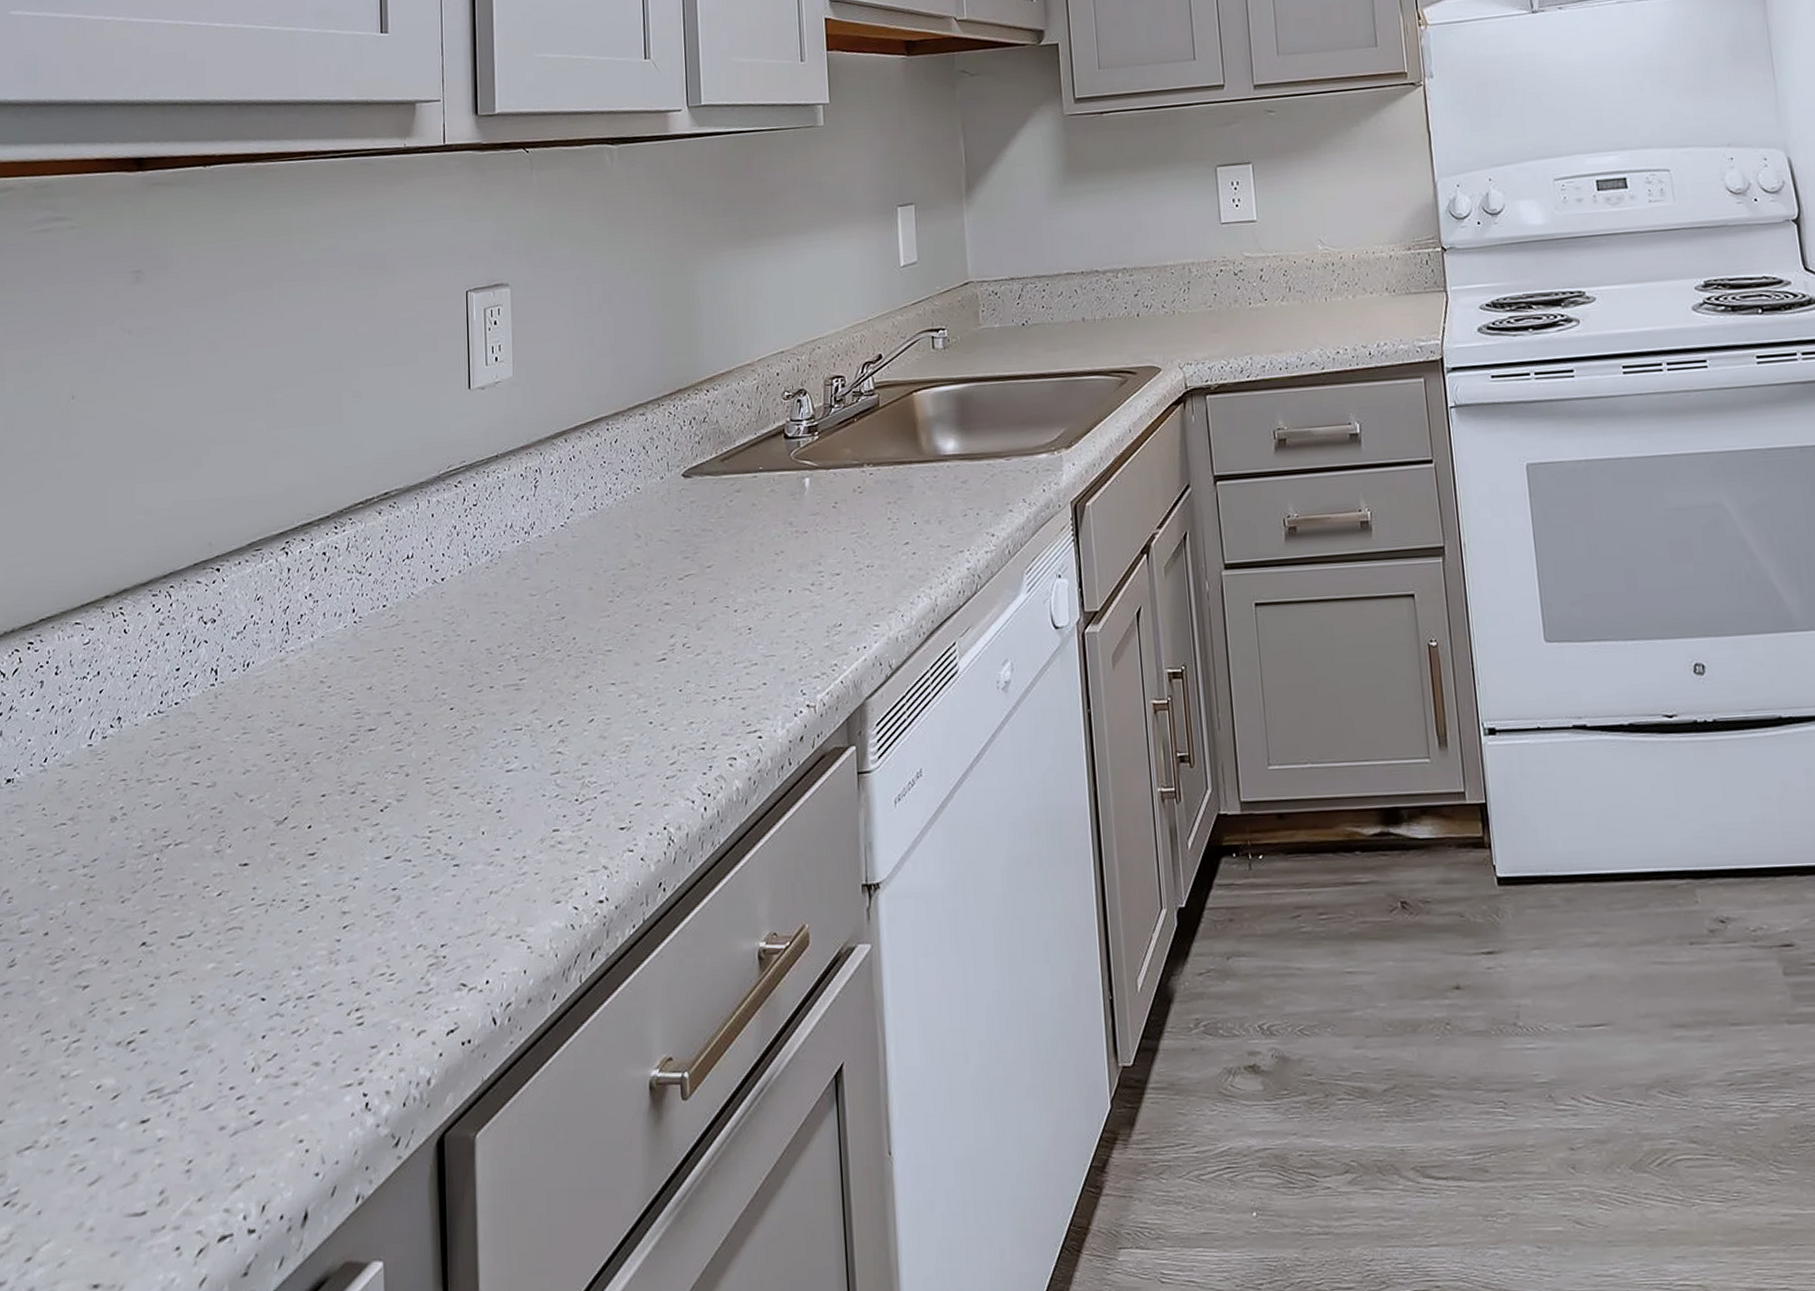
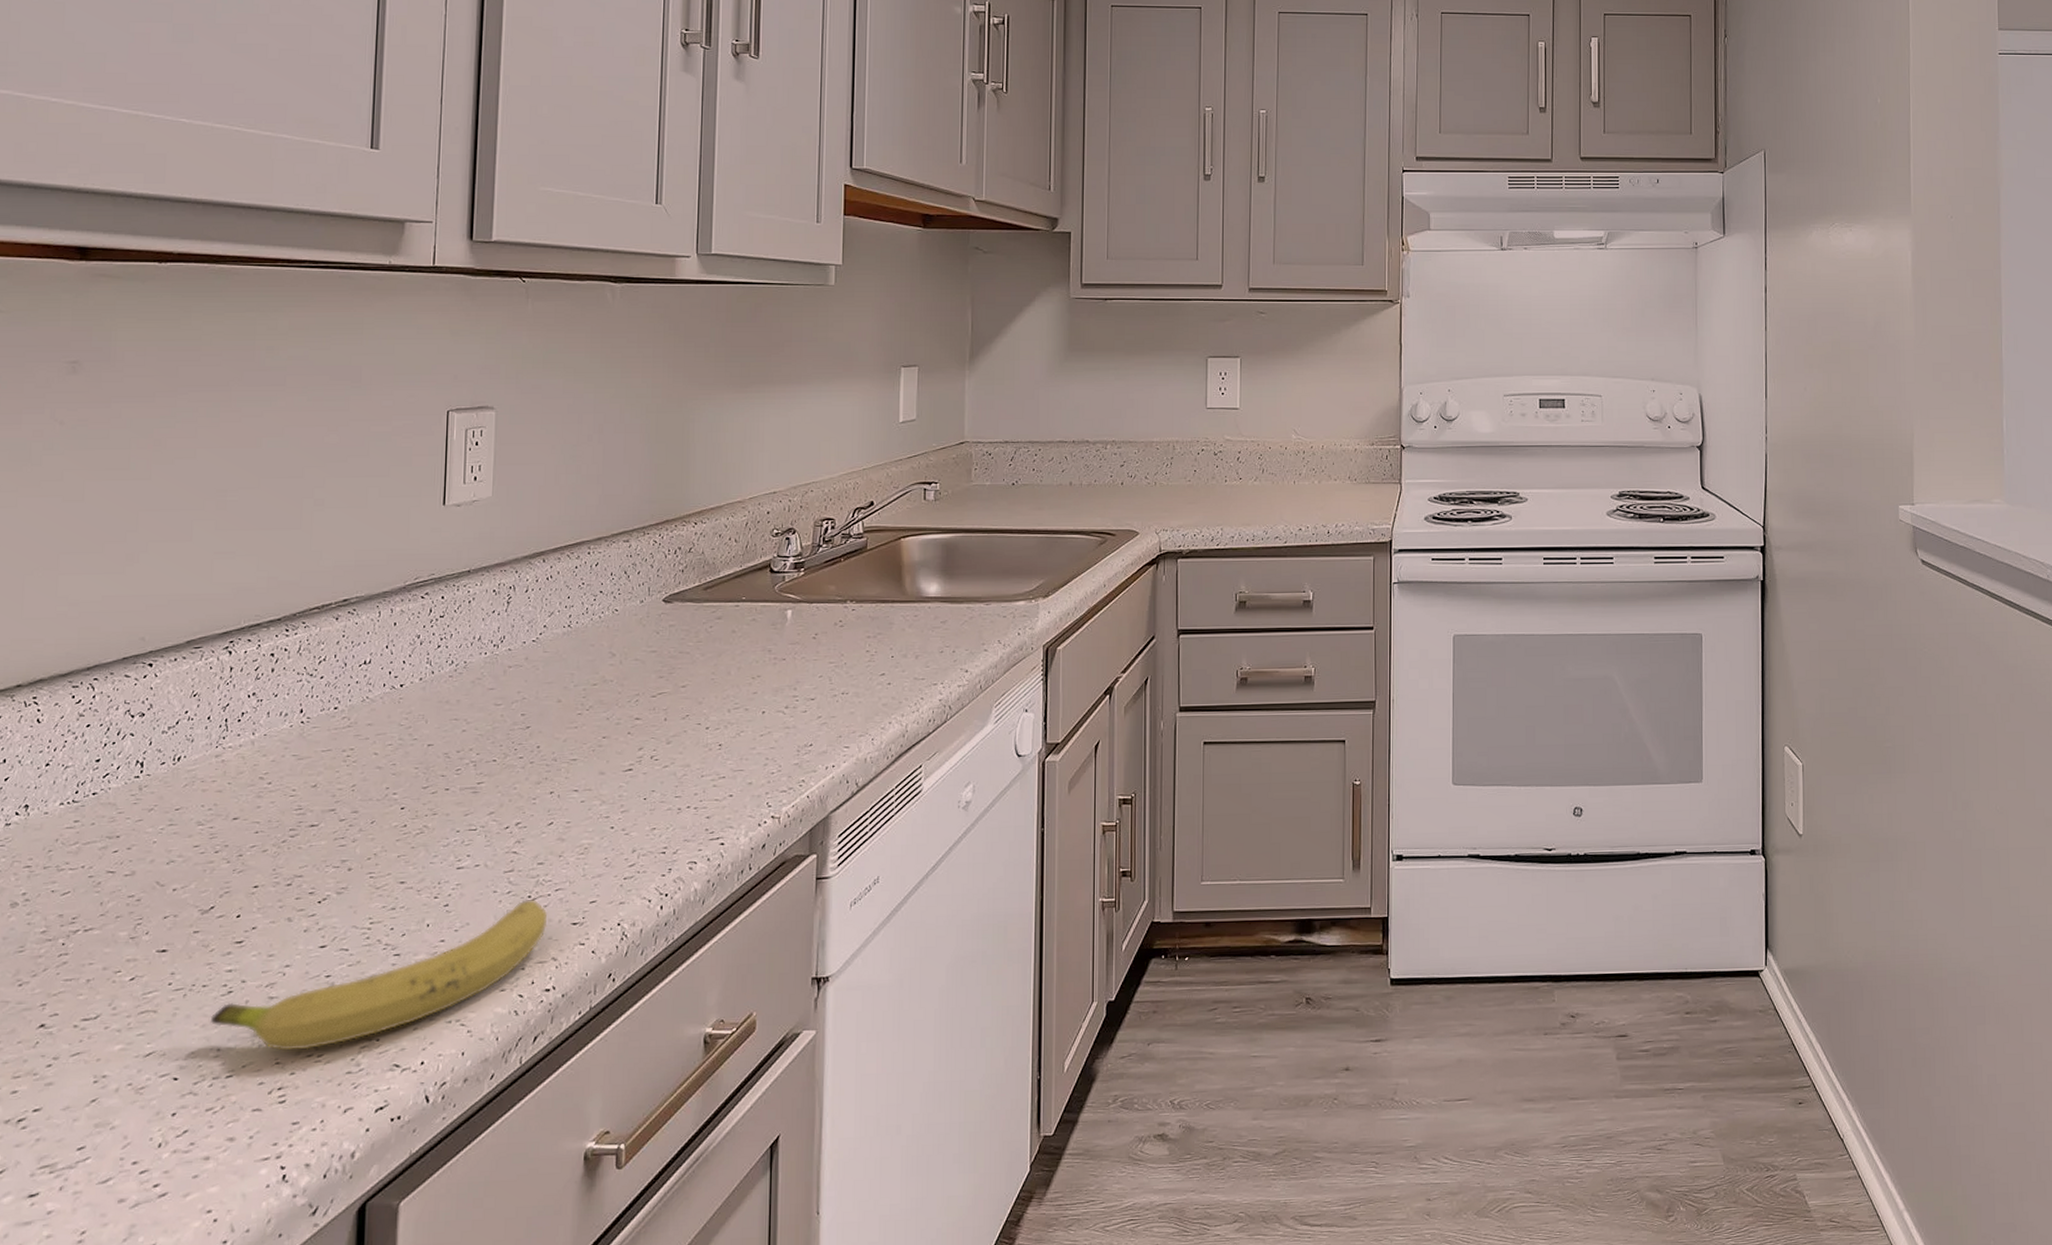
fruit: none [290,803,596,969] -> present [210,899,548,1051]

